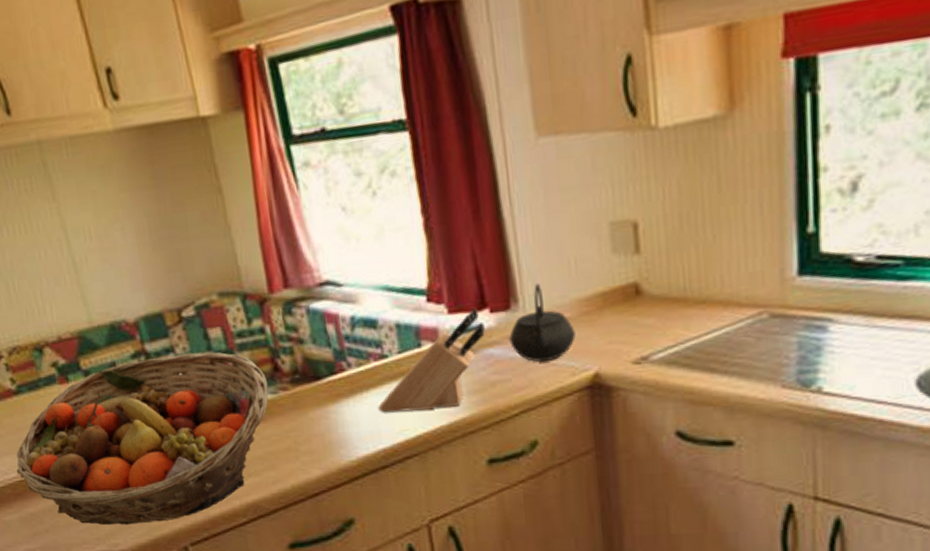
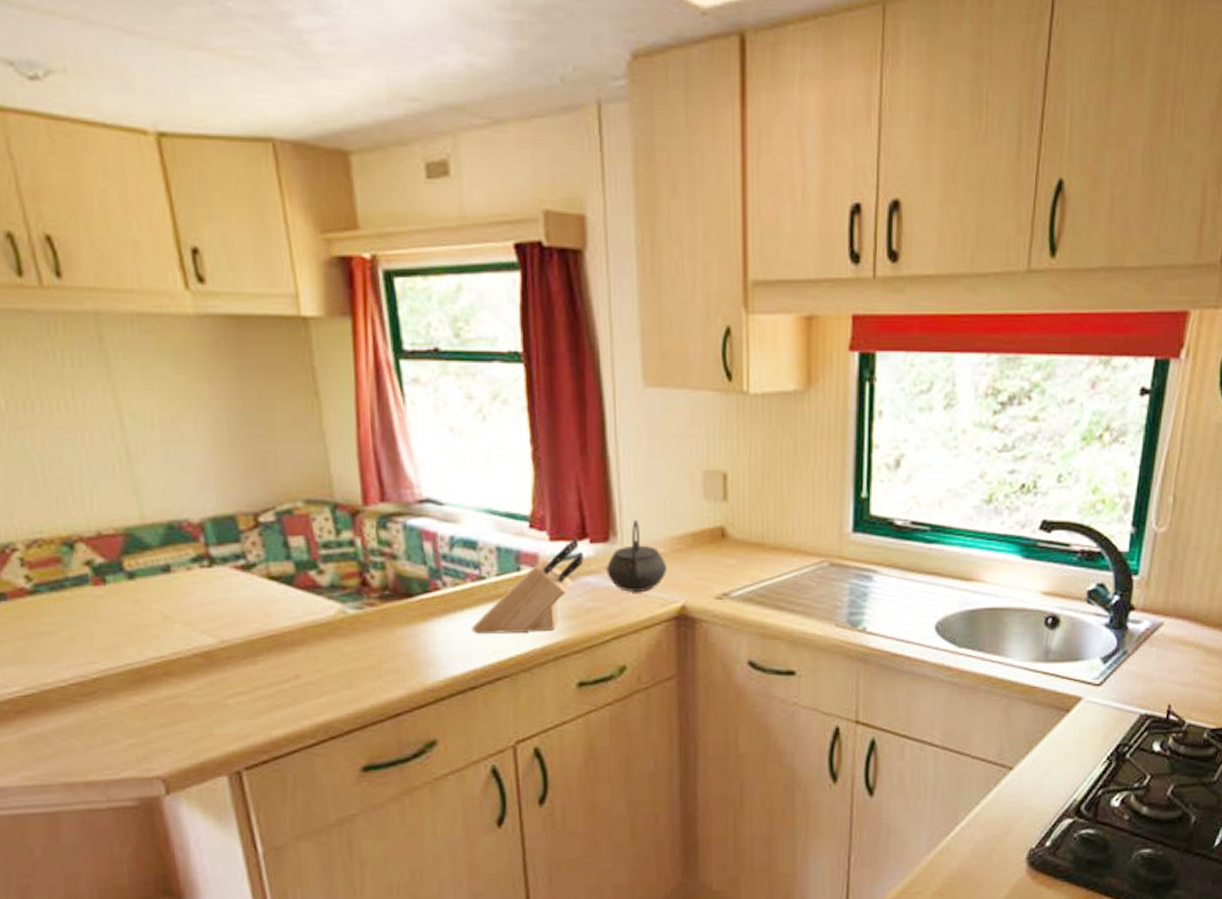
fruit basket: present [16,351,269,525] -> none [22,560,354,747]

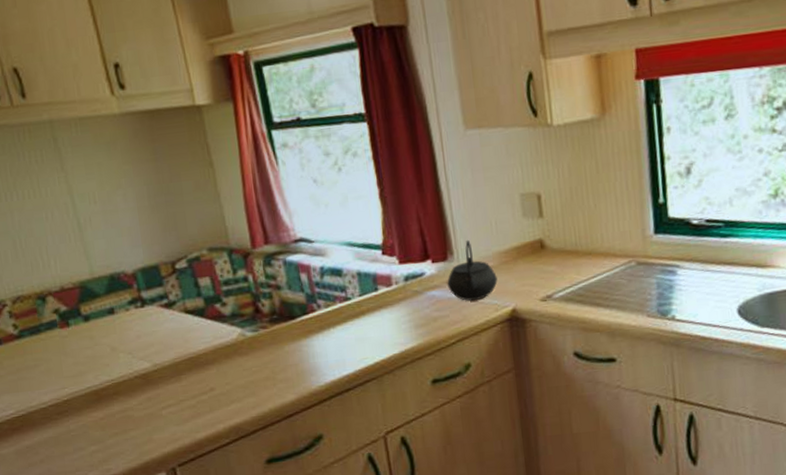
knife block: present [471,537,584,634] -> none [343,259,428,345]

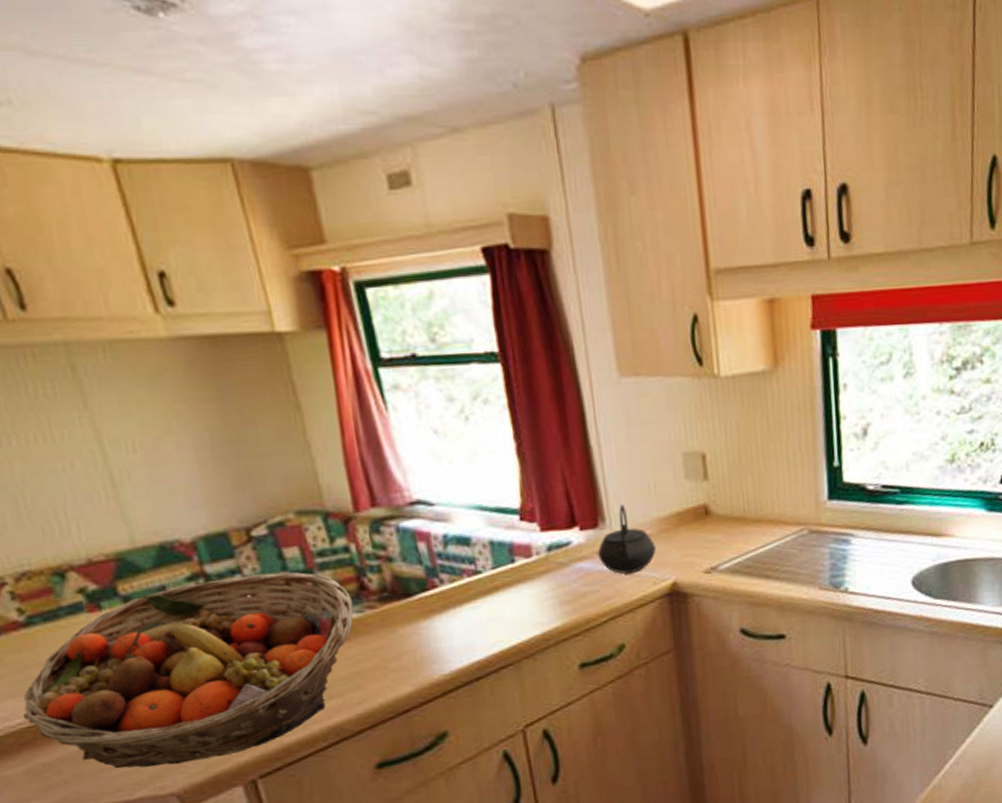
fruit basket: none [15,297,251,453] -> present [24,572,354,769]

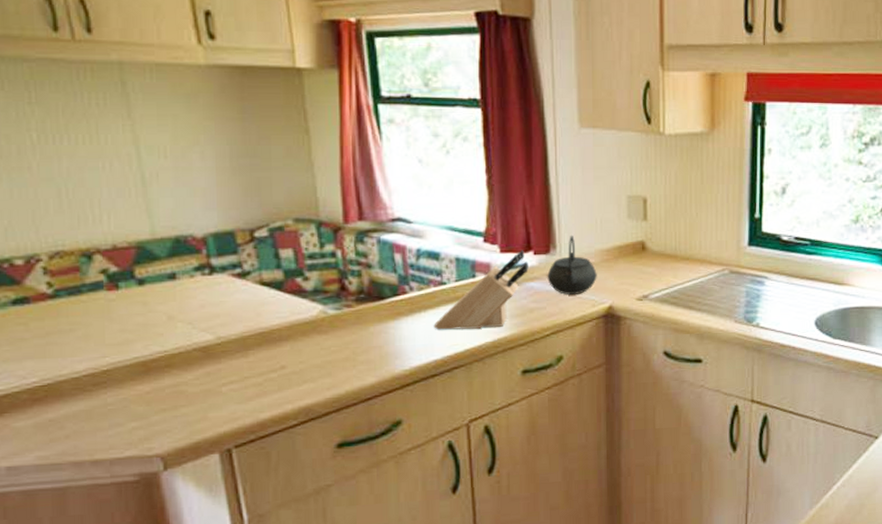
fruit basket: present [24,572,354,769] -> none [39,269,334,429]
knife block: none [472,526,576,626] -> present [433,250,529,330]

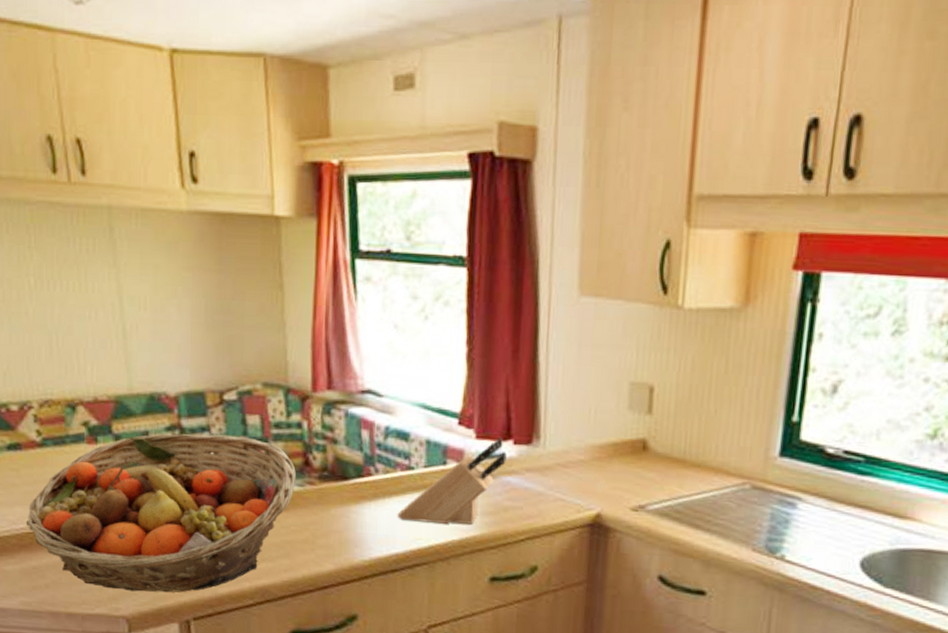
fruit basket: none [39,269,334,429] -> present [27,433,297,593]
kettle: present [547,235,597,295] -> none [527,424,586,496]

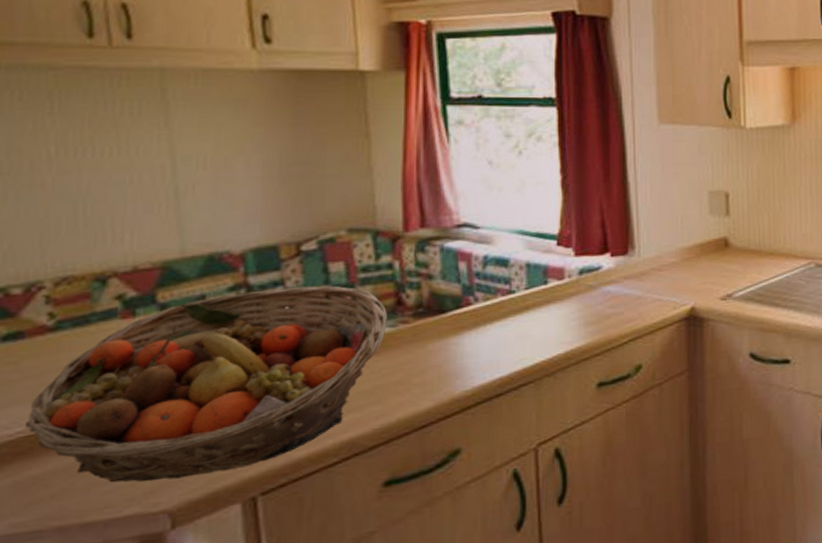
knife block: present [397,437,507,524] -> none [500,252,605,344]

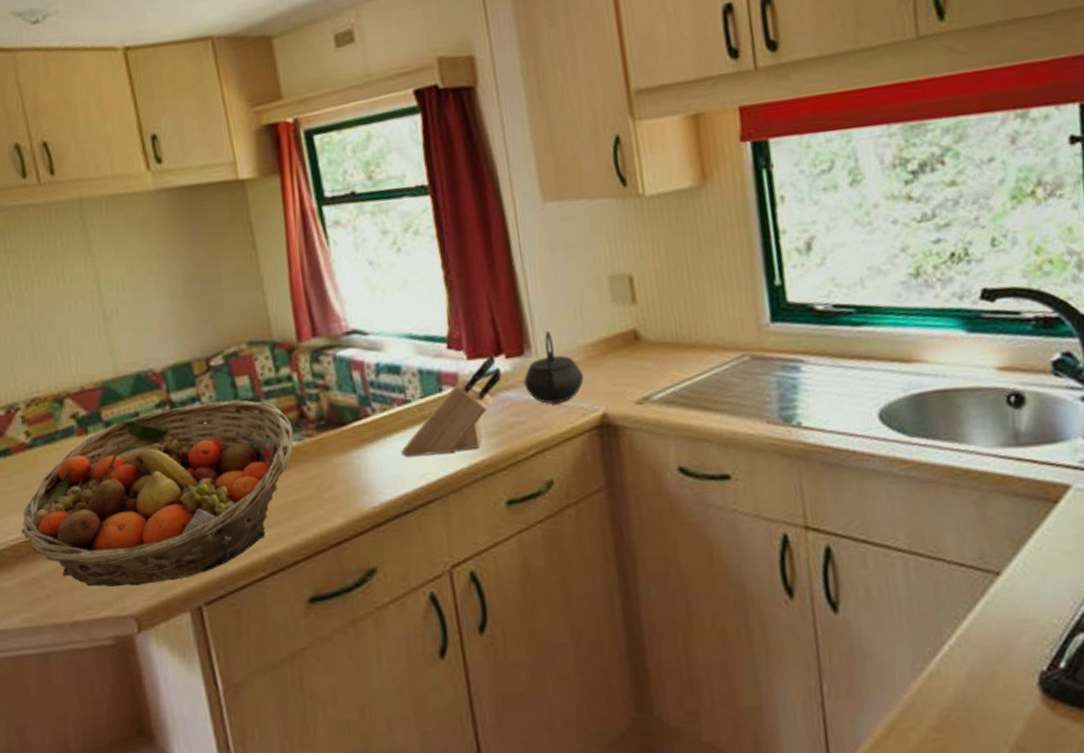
knife block: none [500,252,605,344] -> present [401,354,502,457]
kettle: none [625,234,678,298] -> present [524,330,584,404]

